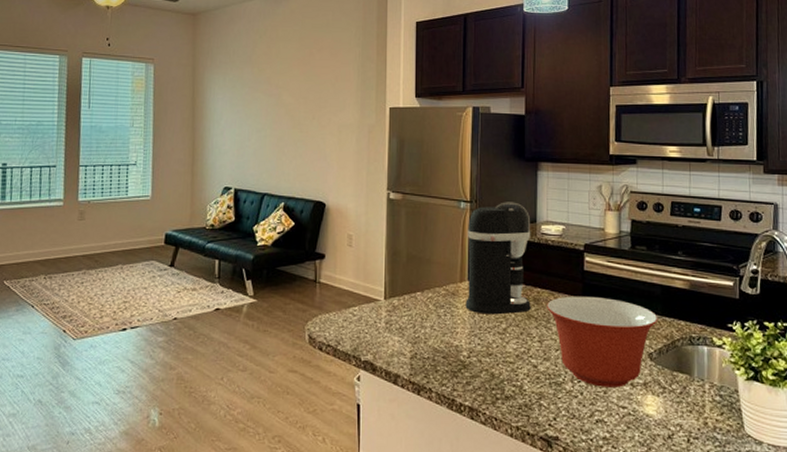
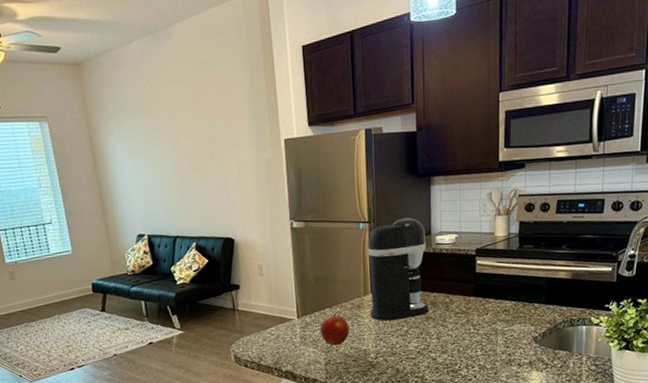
apple: none [408,299,441,337] -> present [320,314,350,346]
mixing bowl: present [547,296,658,388] -> none [443,294,543,370]

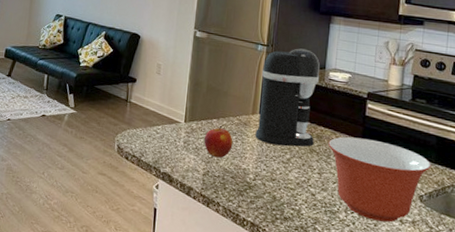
mixing bowl: none [443,294,543,370] -> present [328,136,431,223]

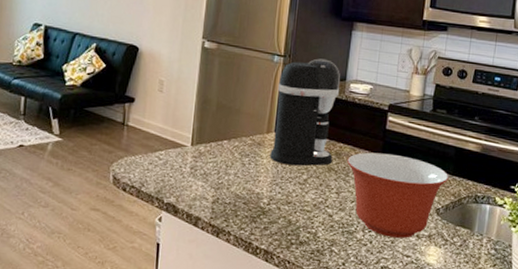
apple: present [203,126,233,158] -> none [213,148,246,183]

